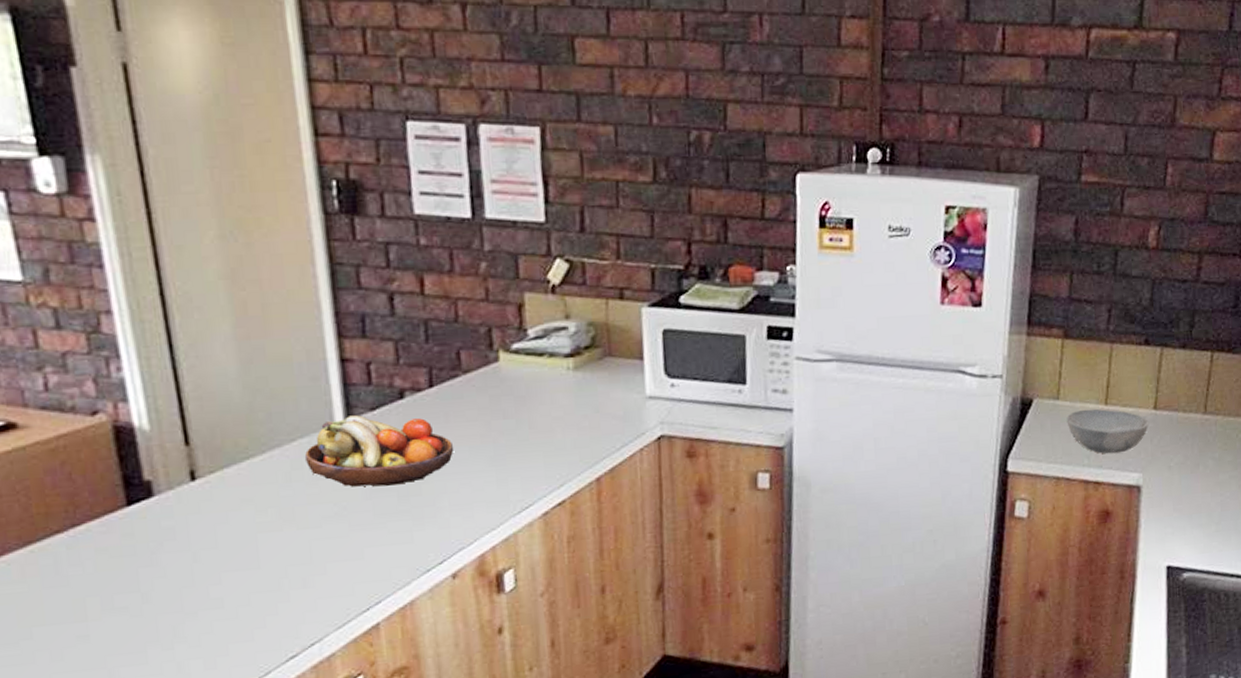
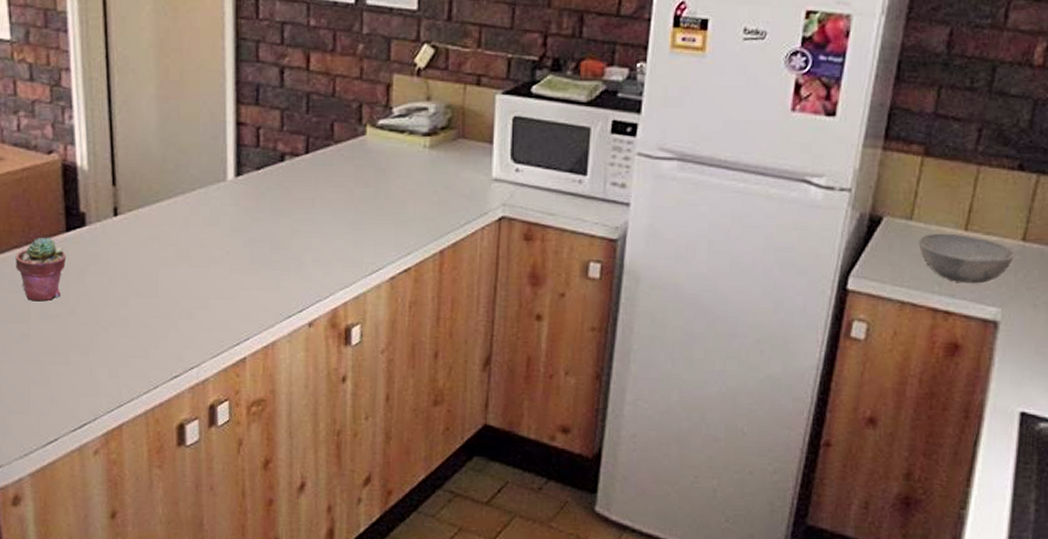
potted succulent: none [58,514,131,594] -> present [15,237,66,302]
fruit bowl: present [304,415,454,487] -> none [201,173,321,238]

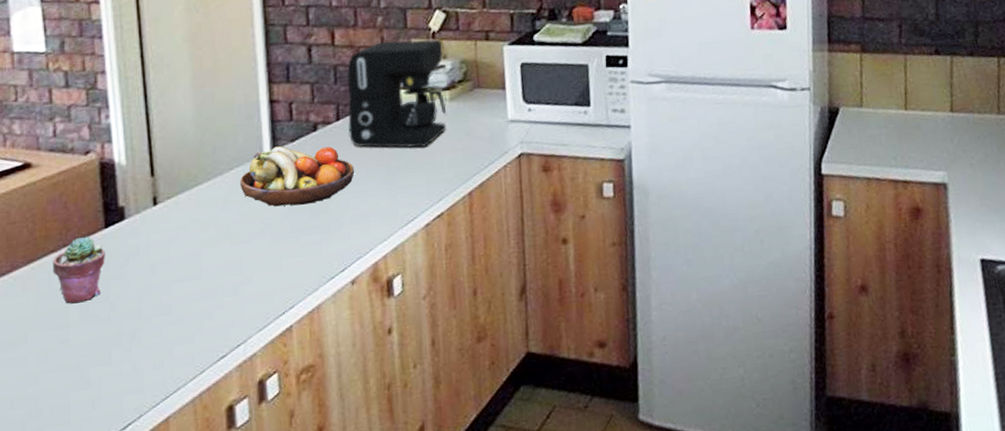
fruit bowl: none [201,173,321,238] -> present [239,146,355,207]
coffee maker: none [318,72,428,196] -> present [347,39,446,148]
bowl: present [918,233,1015,284] -> none [871,114,948,155]

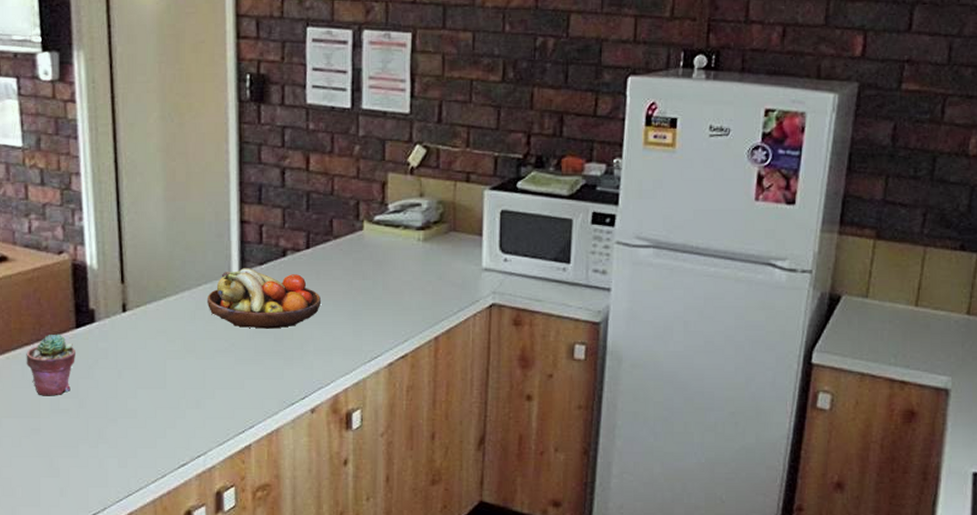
coffee maker: present [347,39,446,148] -> none [318,172,420,287]

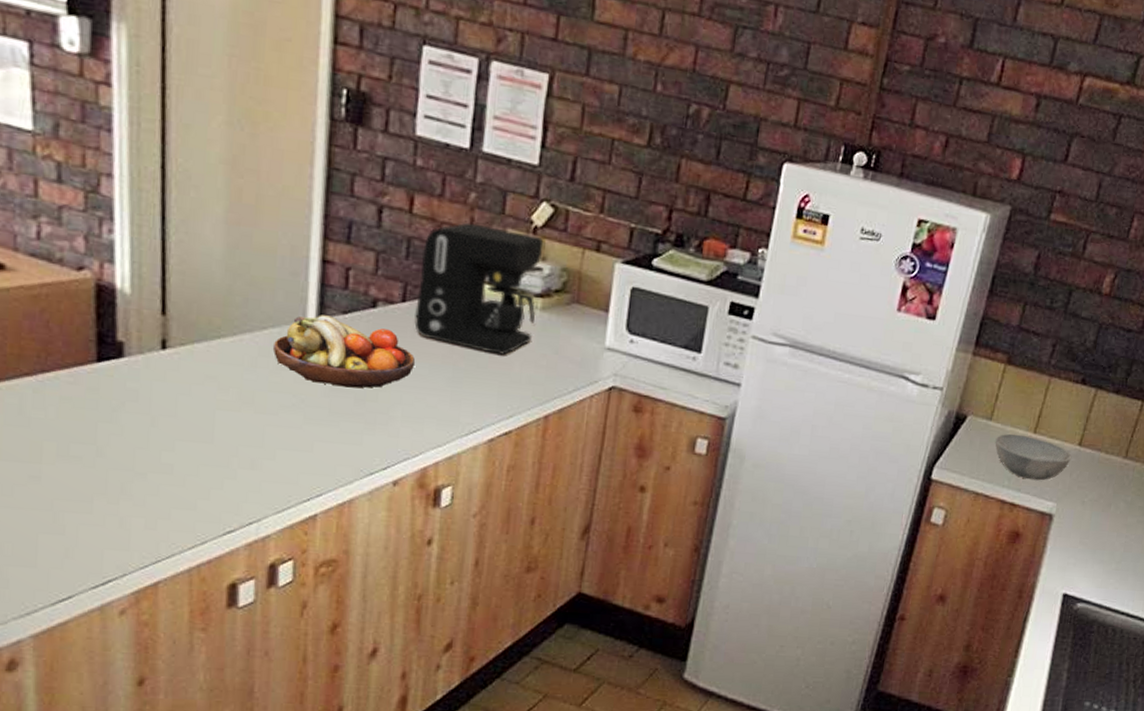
potted succulent: present [26,334,75,396] -> none [25,366,95,440]
coffee maker: none [318,172,420,287] -> present [414,222,544,356]
bowl: none [874,309,961,355] -> present [995,433,1072,481]

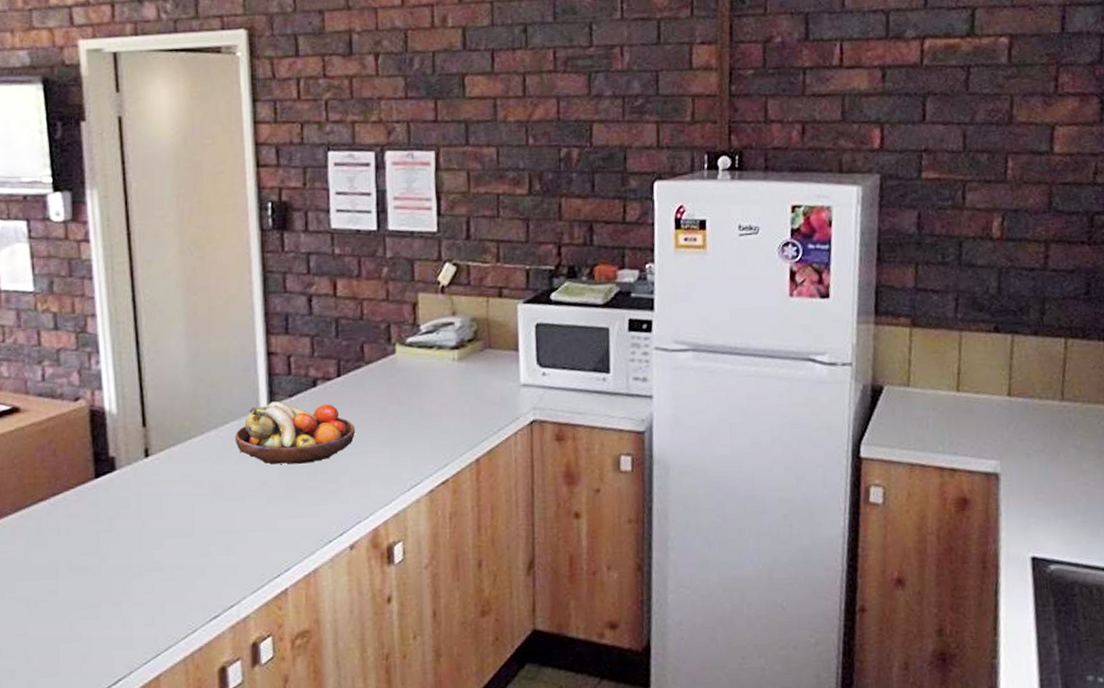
coffee maker: present [414,222,544,356] -> none [349,293,455,410]
bowl: present [995,433,1072,481] -> none [918,395,1004,441]

